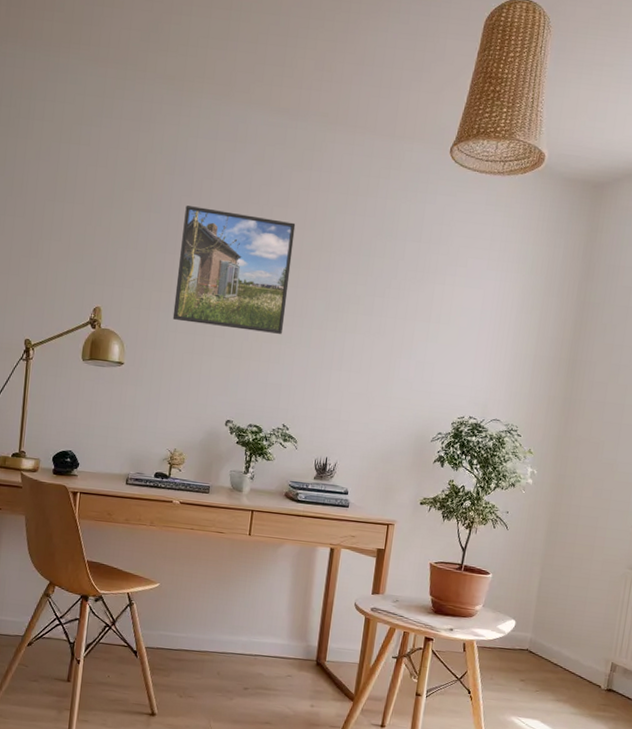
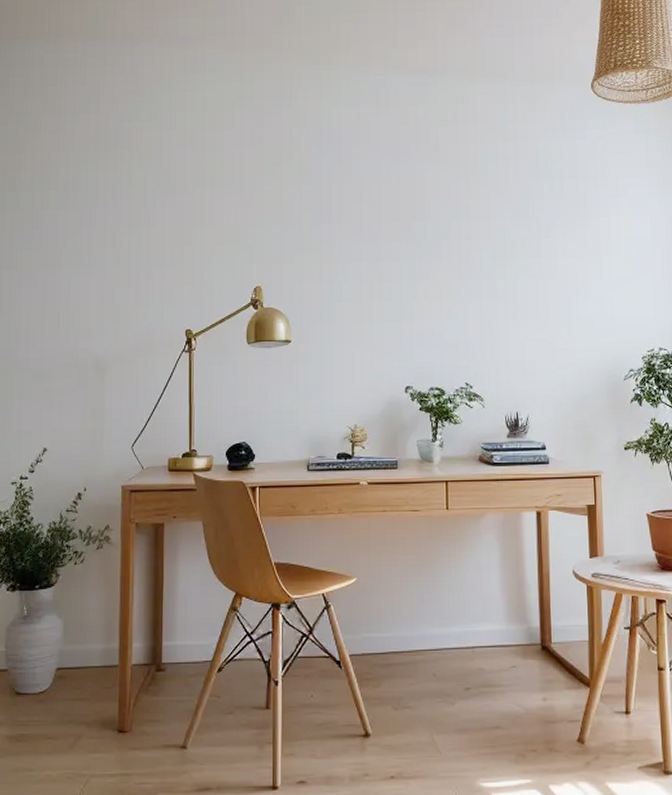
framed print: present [172,205,296,334] -> none [336,173,452,290]

